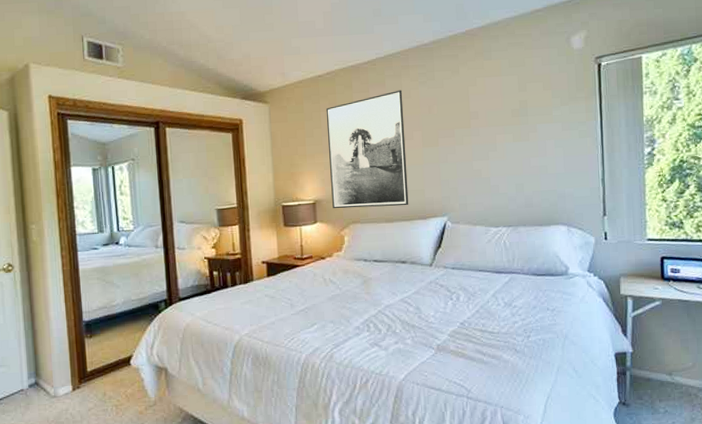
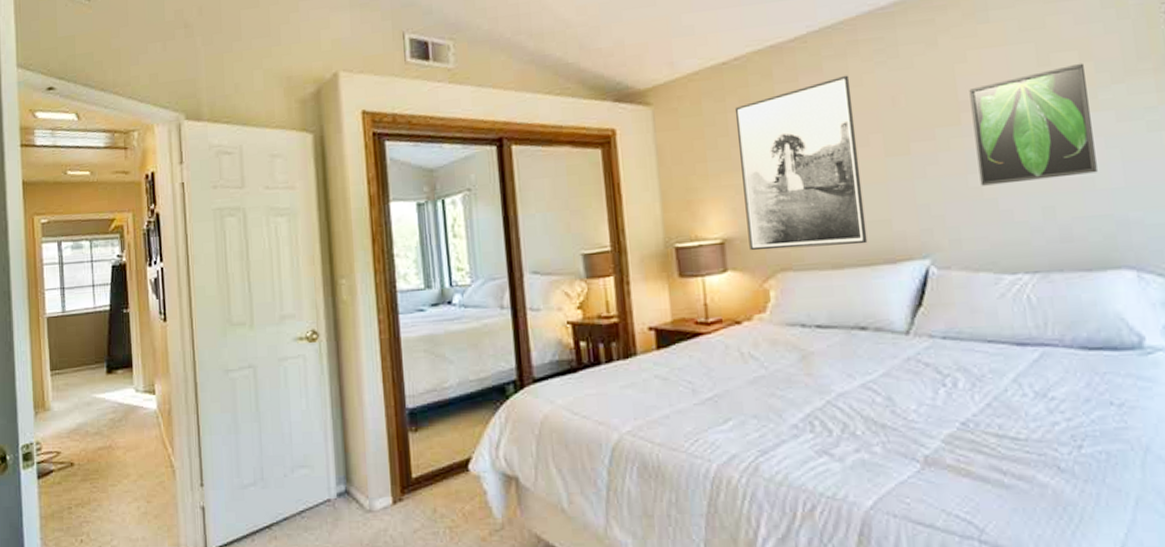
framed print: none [477,90,549,169] -> present [969,63,1098,186]

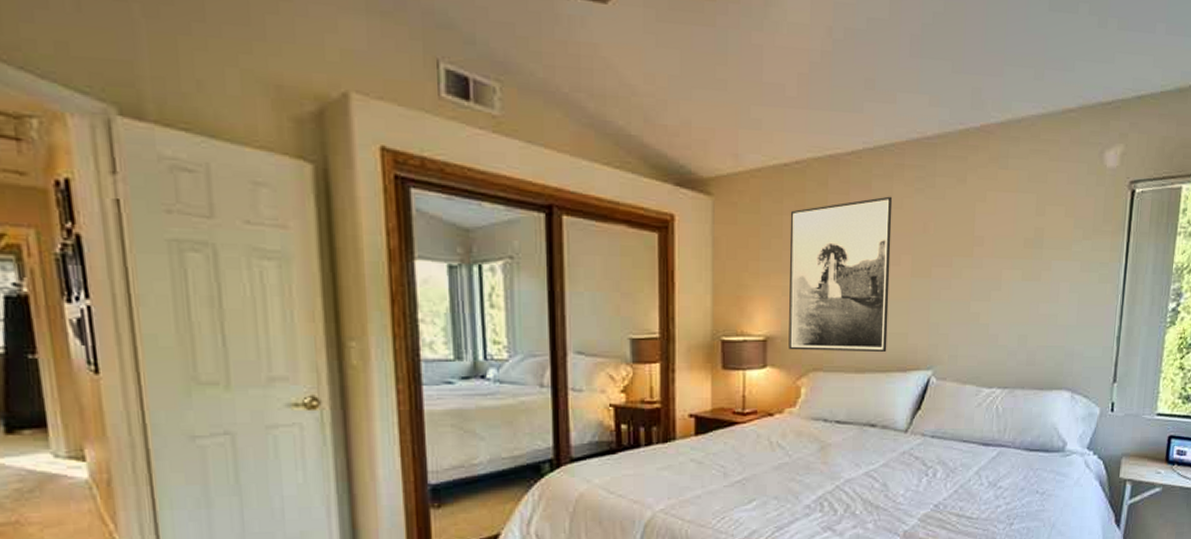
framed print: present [969,63,1098,186] -> none [979,217,1067,313]

